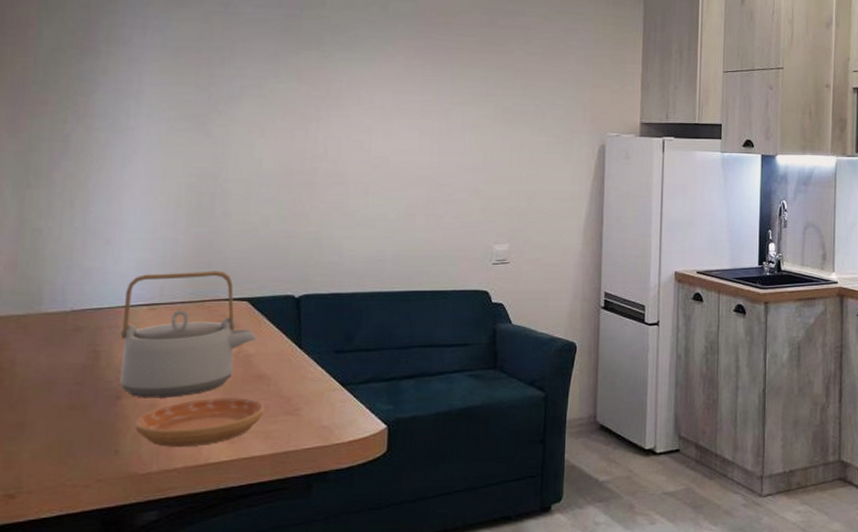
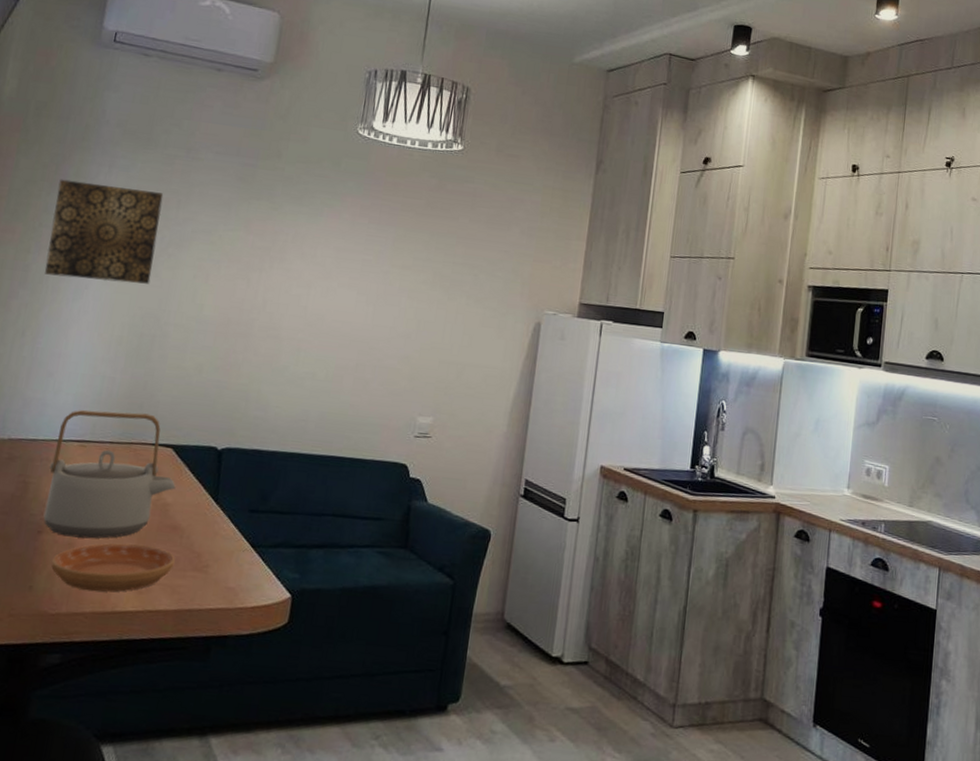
wall art: none [86,45,206,145] -> present [44,179,164,284]

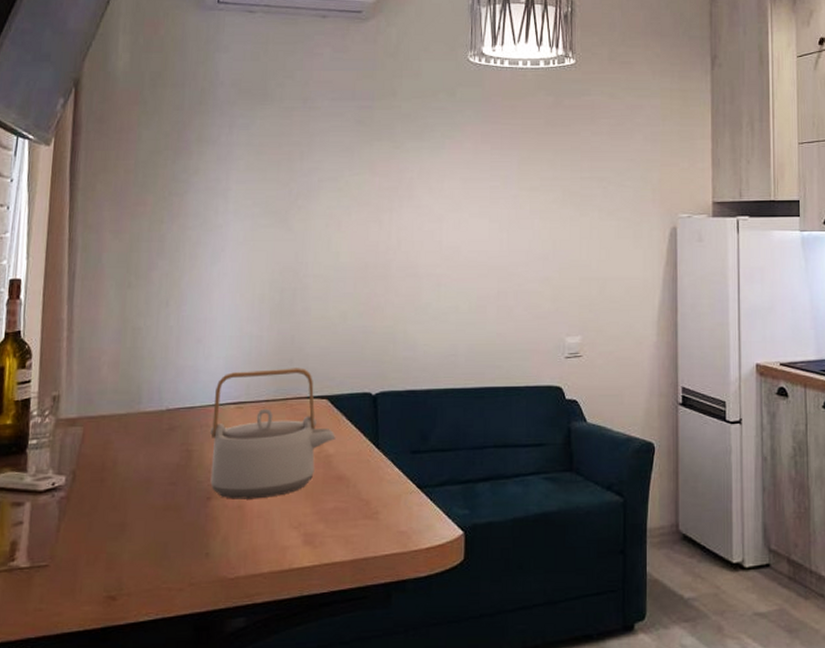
wall art: present [44,179,164,284] -> none [179,145,286,242]
saucer: present [51,543,175,592] -> none [223,499,344,552]

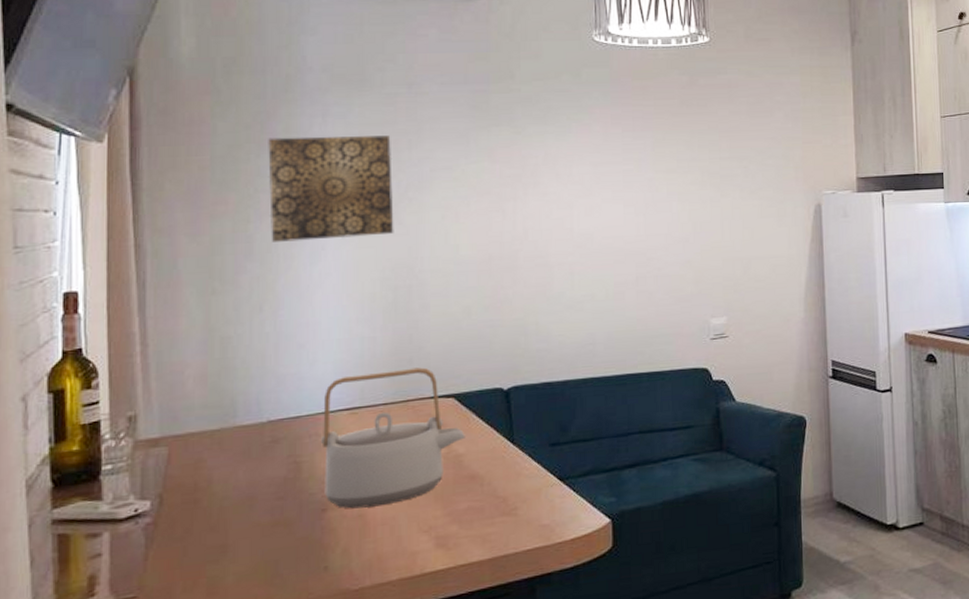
wall art: none [179,145,286,242] -> present [268,135,394,242]

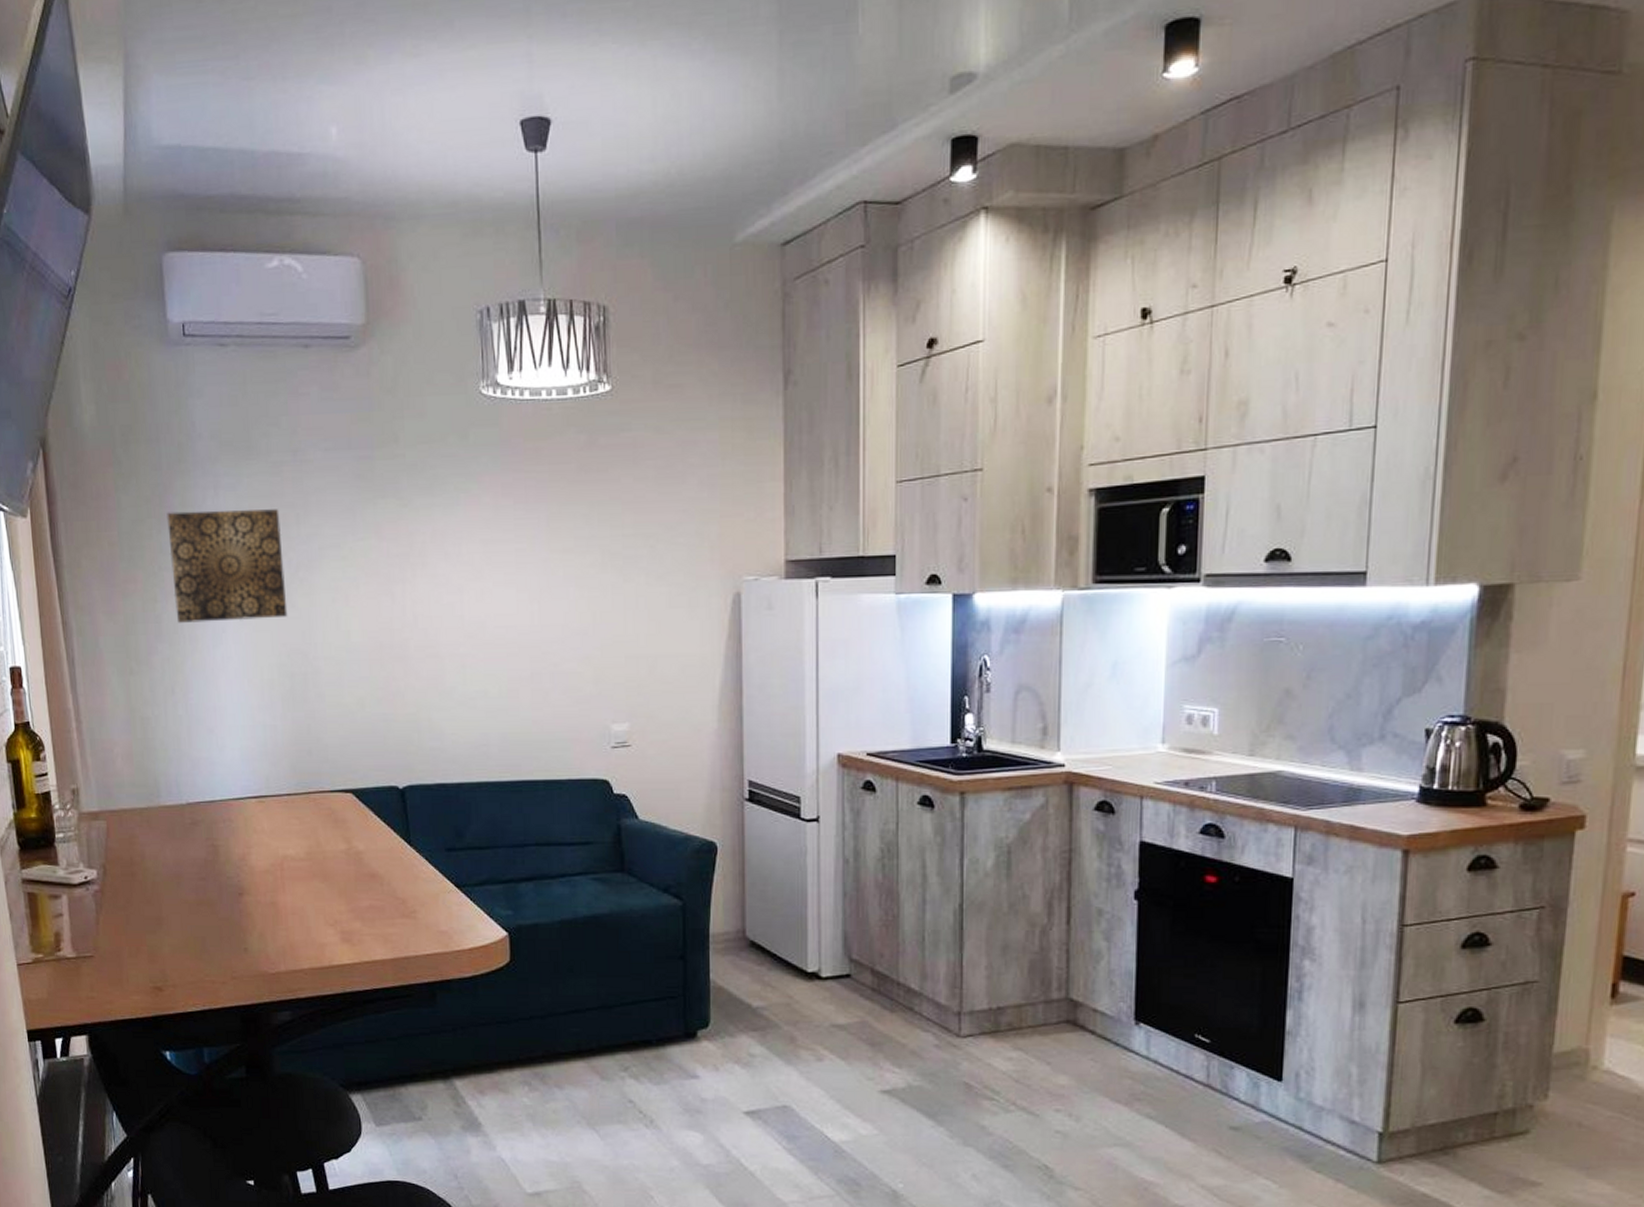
teapot: present [321,367,465,509] -> none [234,759,364,896]

